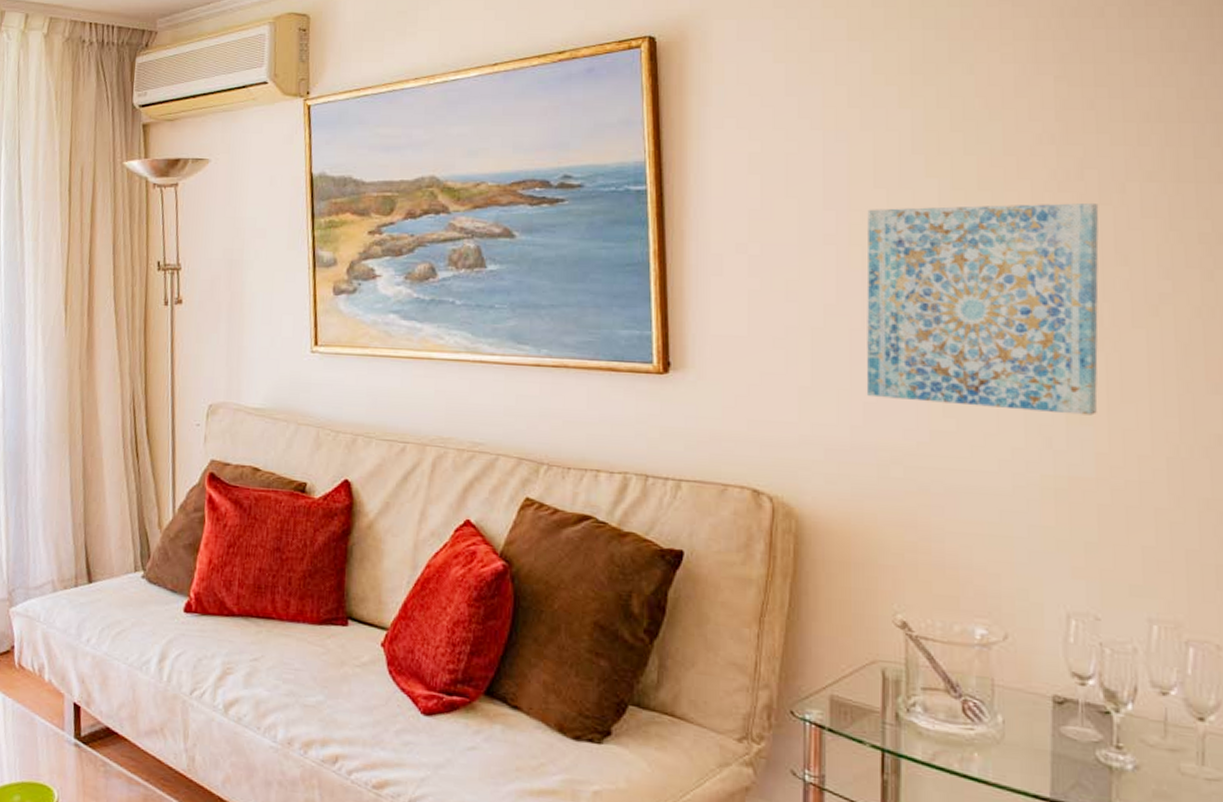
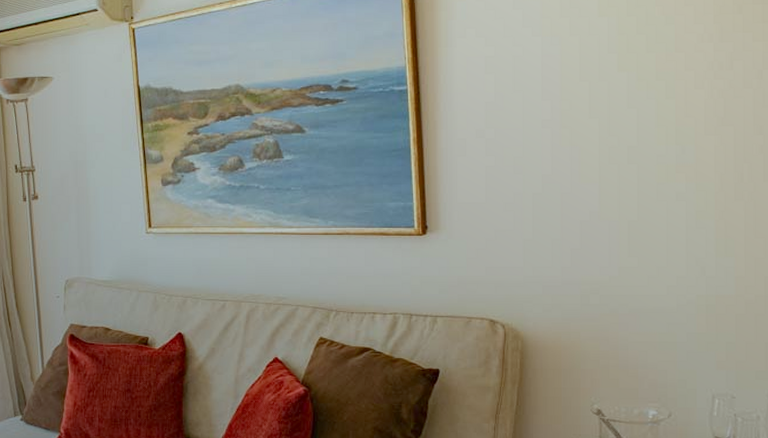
wall art: present [866,202,1099,416] -> none [573,86,743,249]

